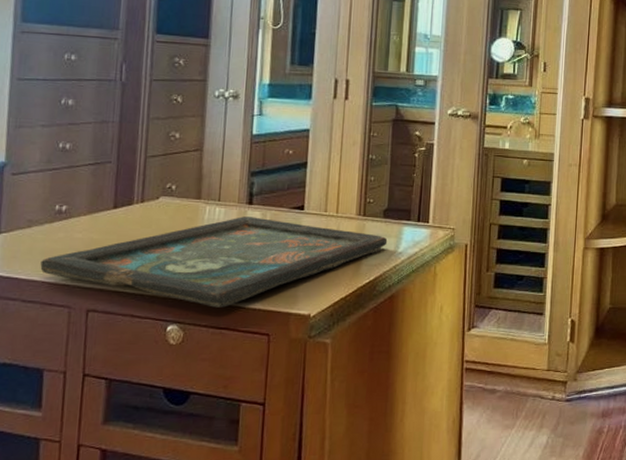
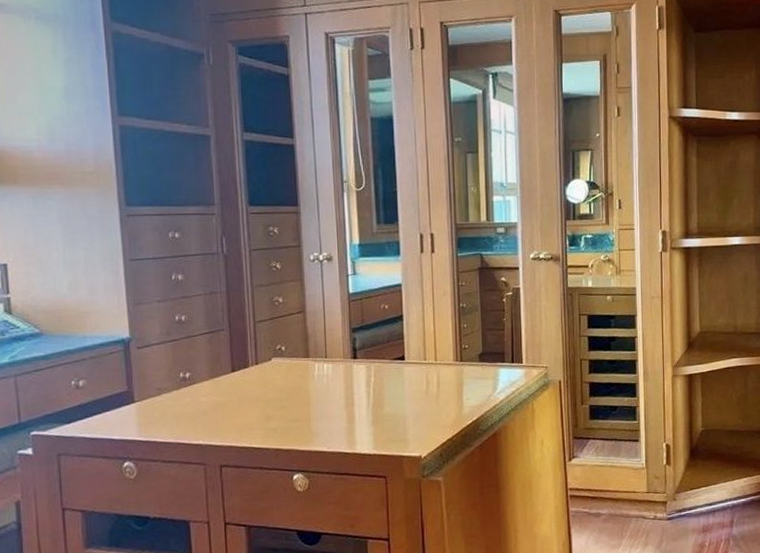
decorative tray: present [40,216,388,308] -> none [174,370,486,456]

